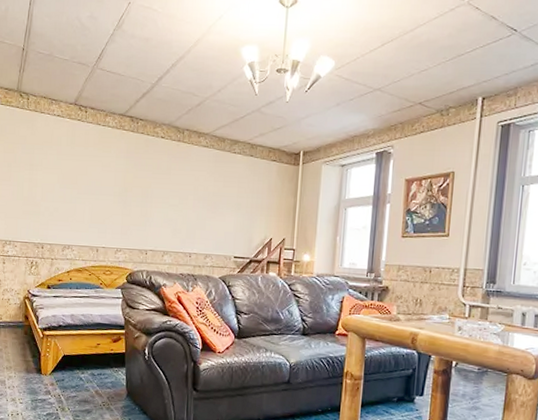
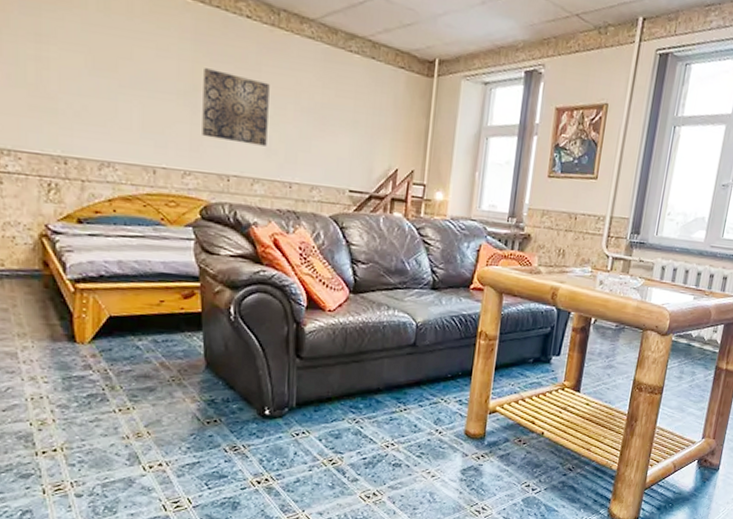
wall art: none [129,176,176,227] -> present [202,68,270,146]

